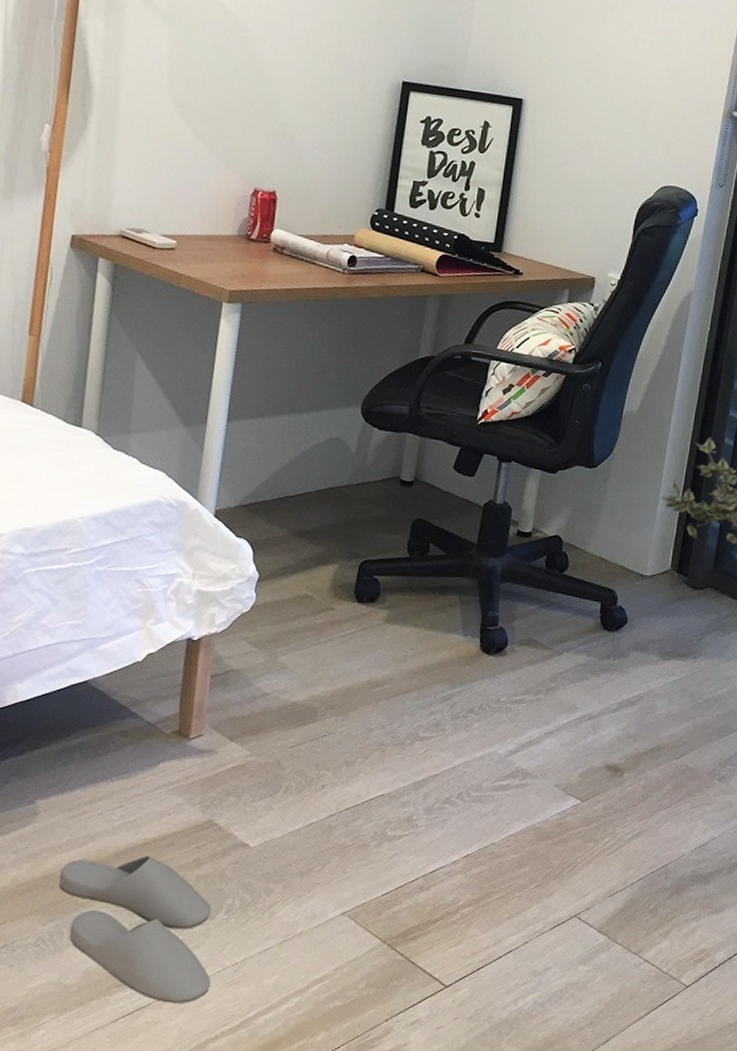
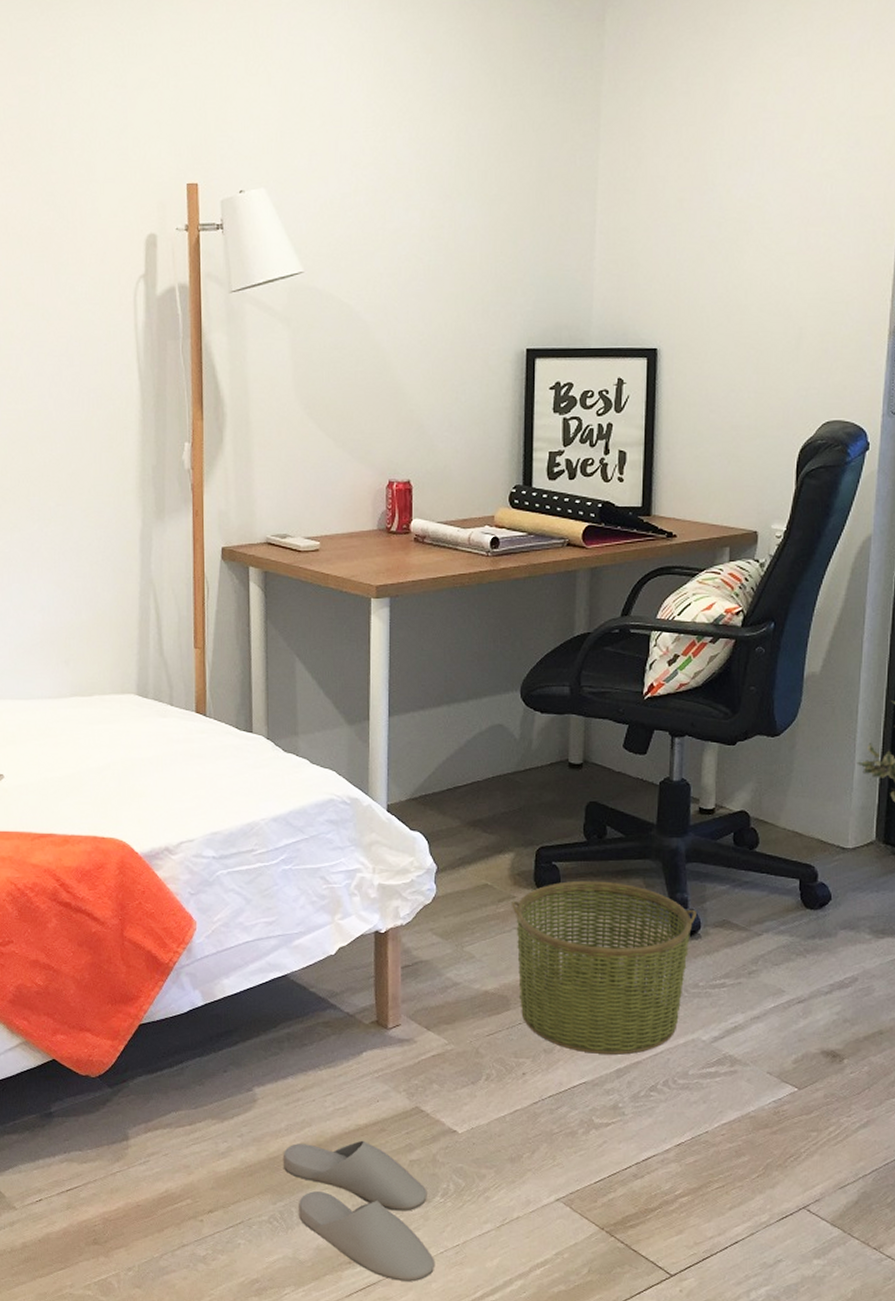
basket: none [327,595,505,767] -> present [512,880,696,1055]

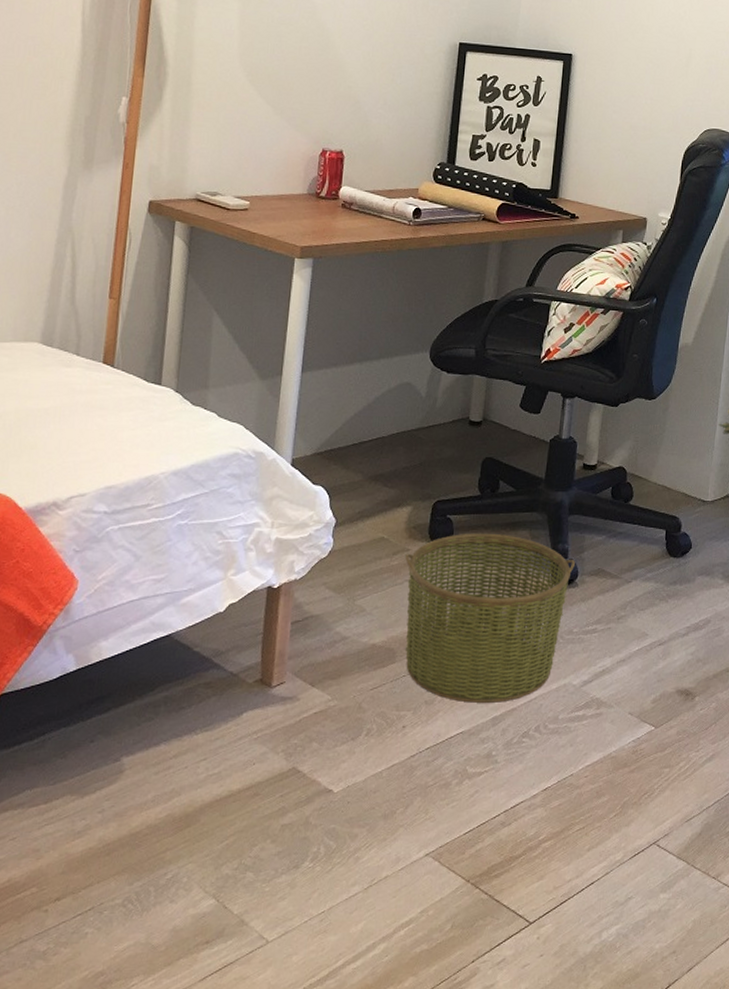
slippers: present [282,1140,435,1282] -> none [145,807,299,957]

